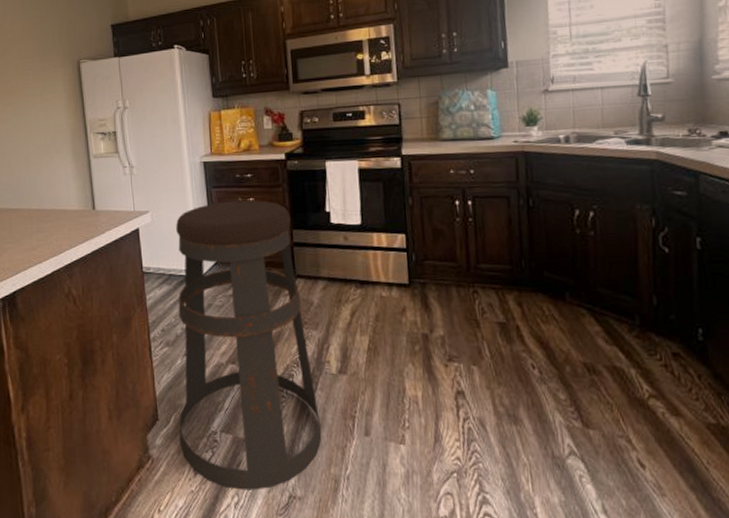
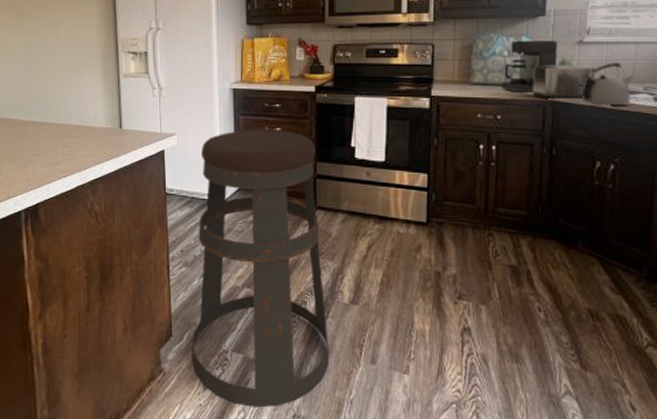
coffee maker: none [471,91,525,146] -> present [501,40,558,93]
toaster: none [501,113,565,150] -> present [533,64,596,100]
kettle: none [552,109,604,154] -> present [581,63,635,106]

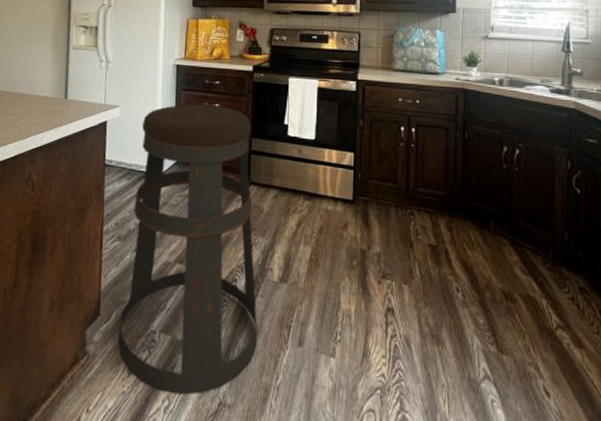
coffee maker: present [501,40,558,93] -> none [419,33,467,80]
toaster: present [533,64,596,100] -> none [446,55,500,89]
kettle: present [581,63,635,106] -> none [488,57,533,96]

